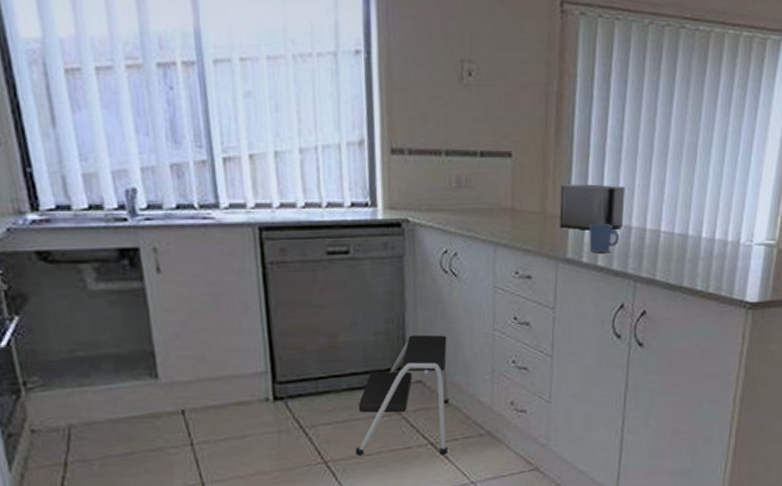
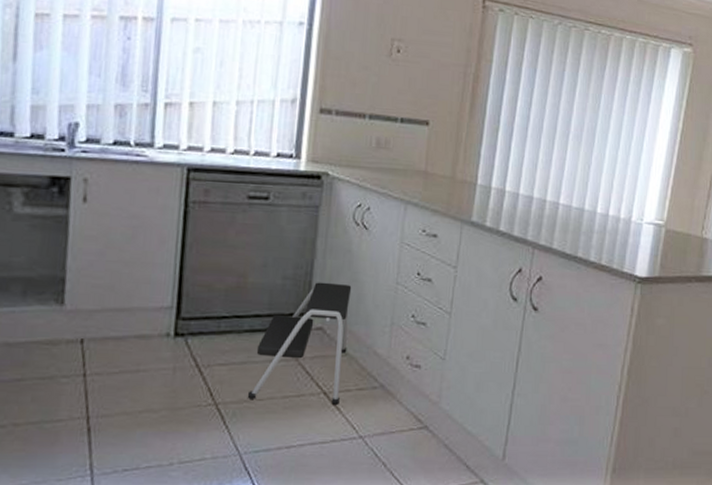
toaster: present [559,184,625,230] -> none [467,153,529,199]
mug: present [589,223,620,254] -> none [493,191,522,220]

